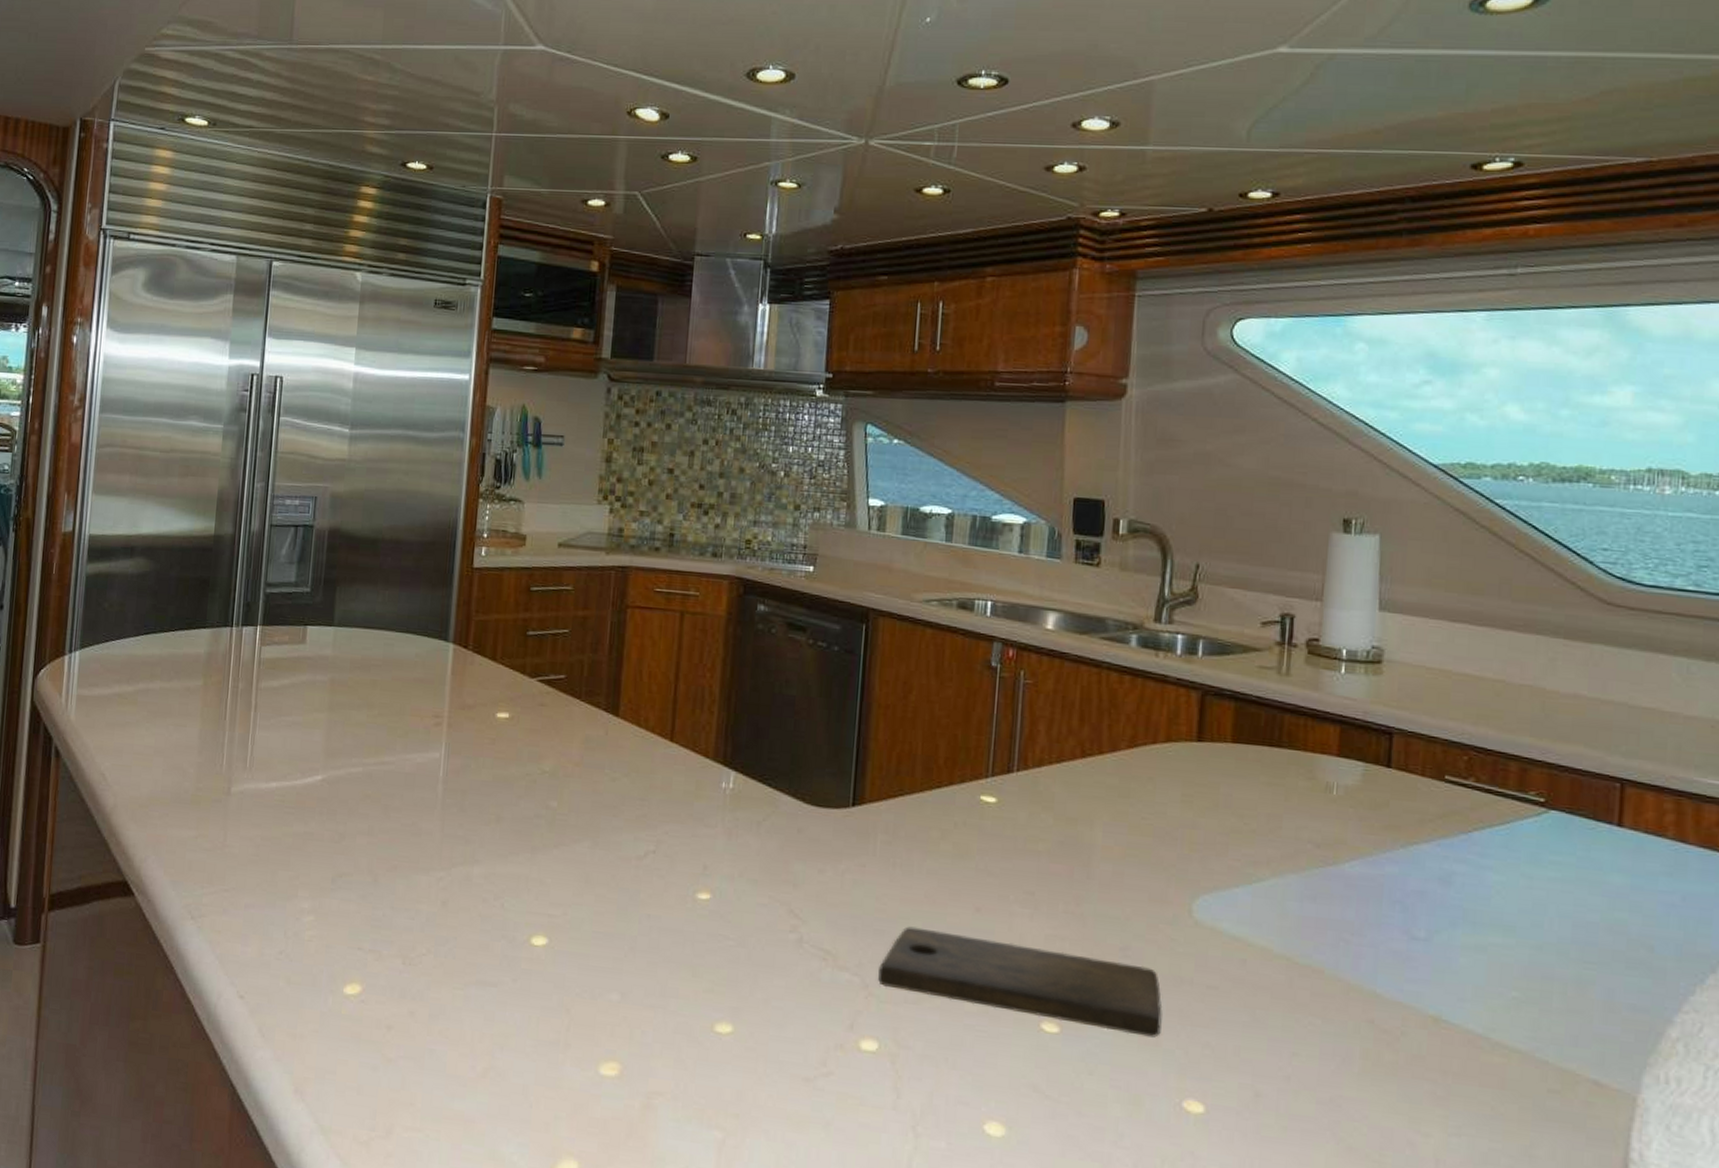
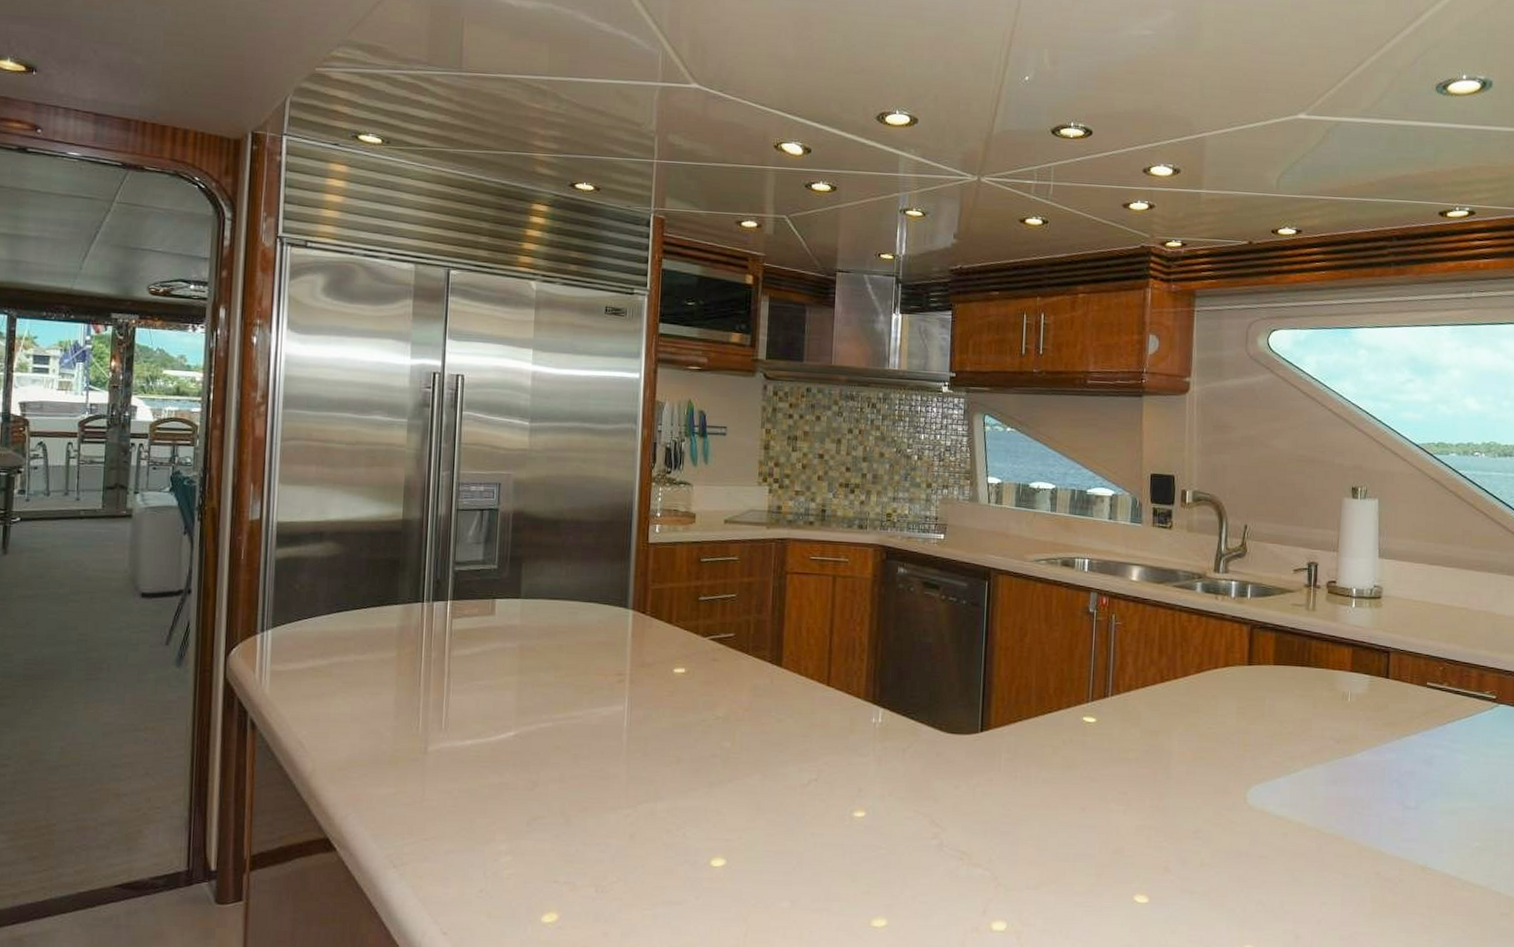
cutting board: present [878,926,1163,1038] -> none [1005,827,1226,900]

